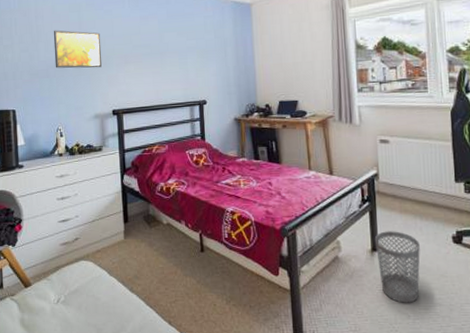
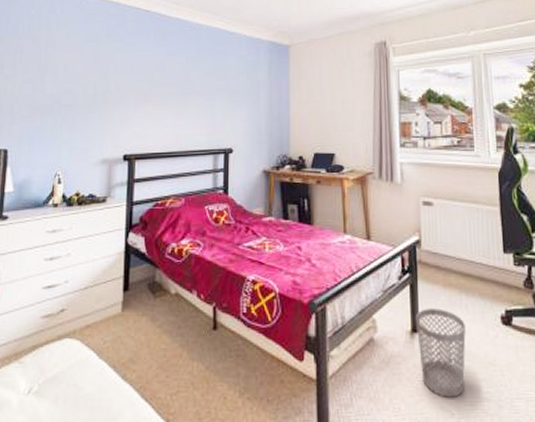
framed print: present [53,30,102,69] -> none [62,61,119,106]

